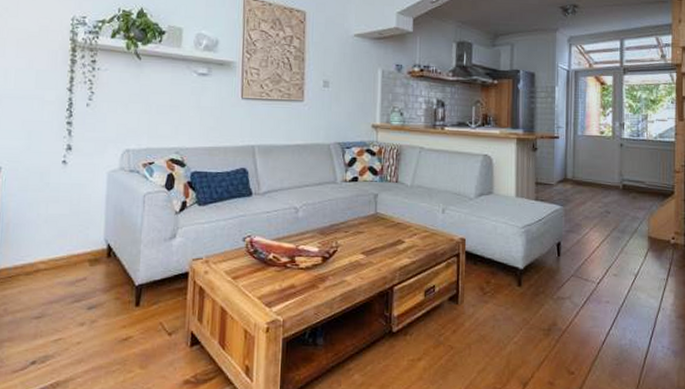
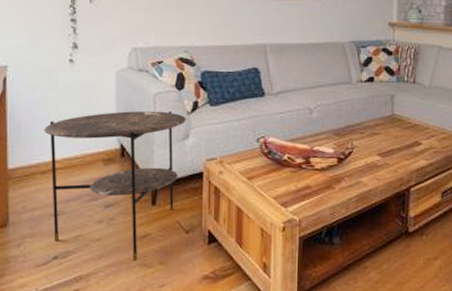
side table: none [32,210,174,365] -> present [44,110,186,261]

